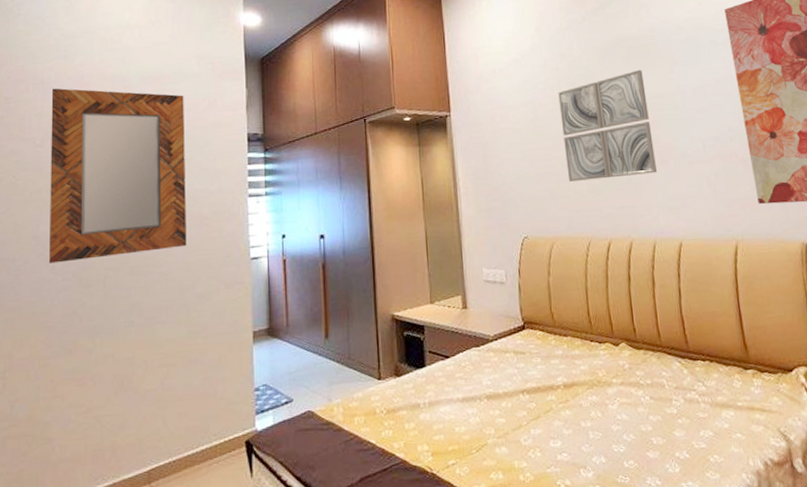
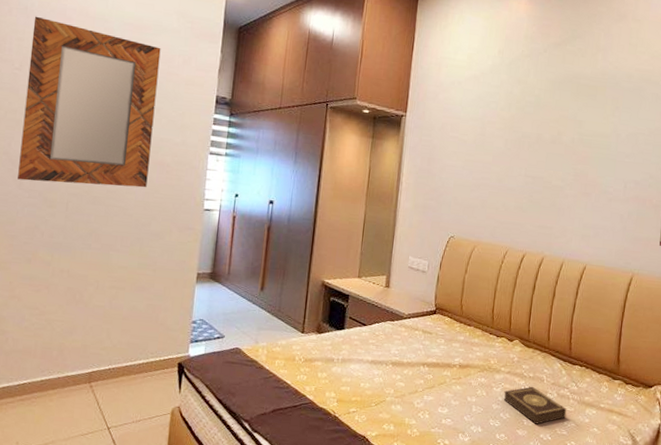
wall art: present [558,69,657,182] -> none [500,107,587,203]
book: none [621,395,701,441] -> present [503,386,567,424]

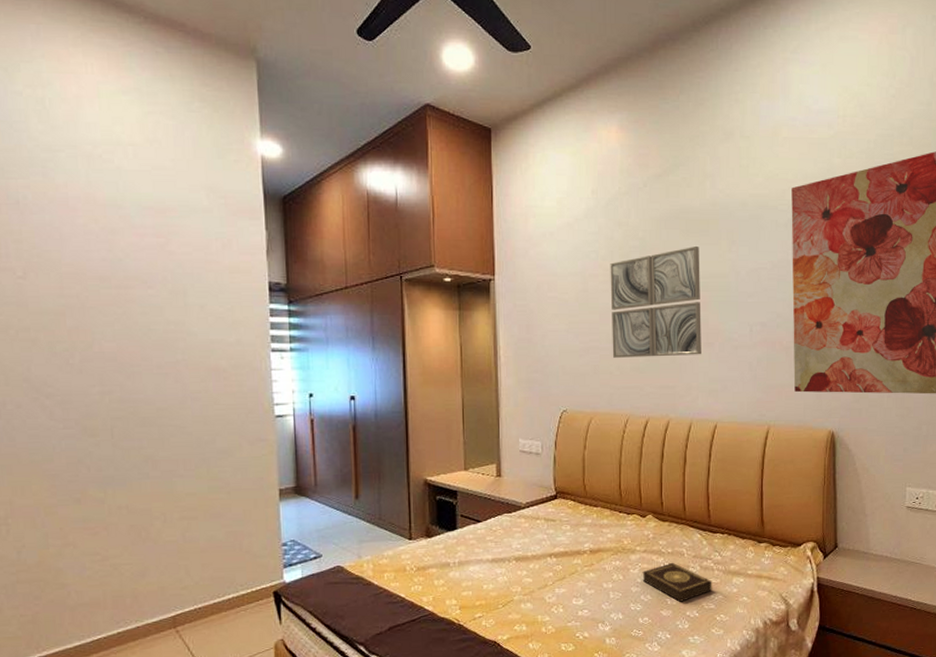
home mirror: present [18,16,161,188] -> none [30,211,203,409]
wall art: none [500,107,587,203] -> present [610,245,701,358]

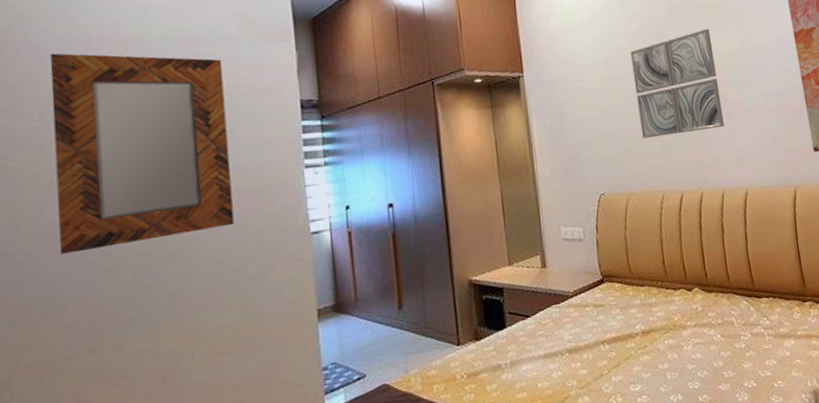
home mirror: none [30,211,203,409] -> present [49,53,234,255]
book: present [642,562,712,602] -> none [695,333,766,374]

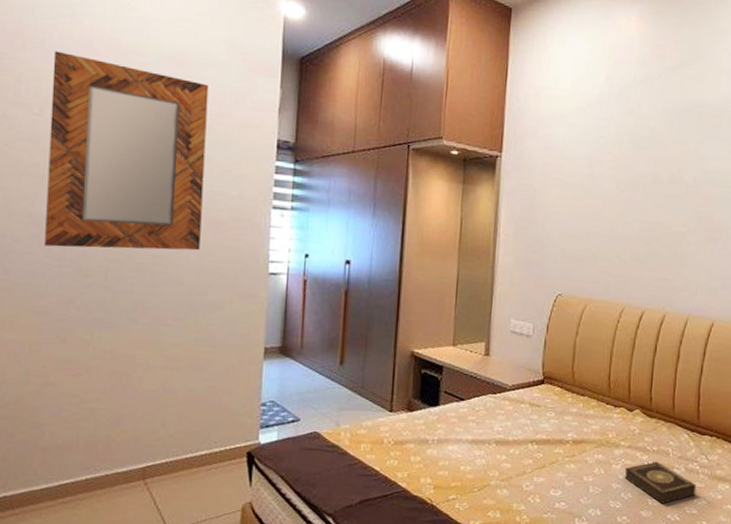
wall art: present [630,28,724,138] -> none [613,140,710,251]
book: none [695,333,766,374] -> present [624,461,697,504]

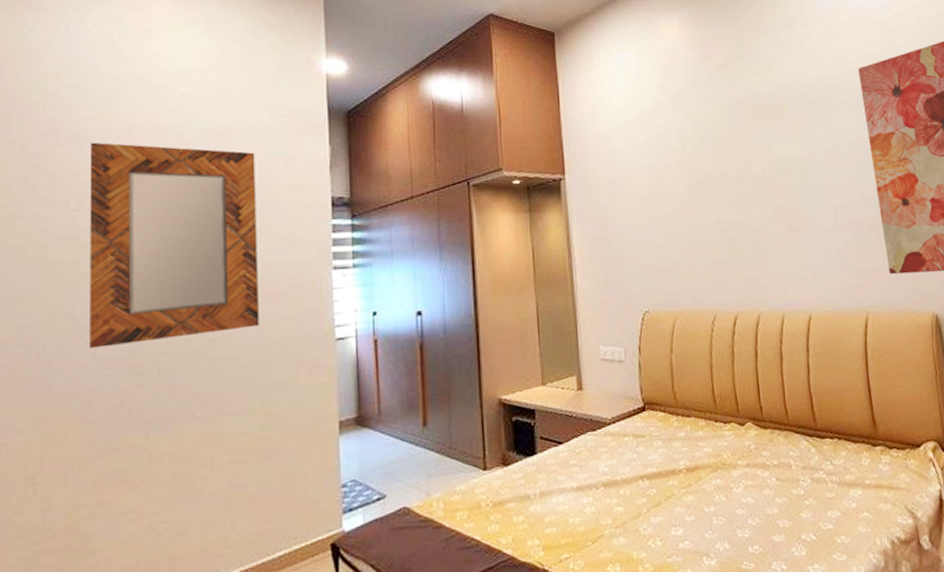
book: present [624,461,697,504] -> none [747,476,828,524]

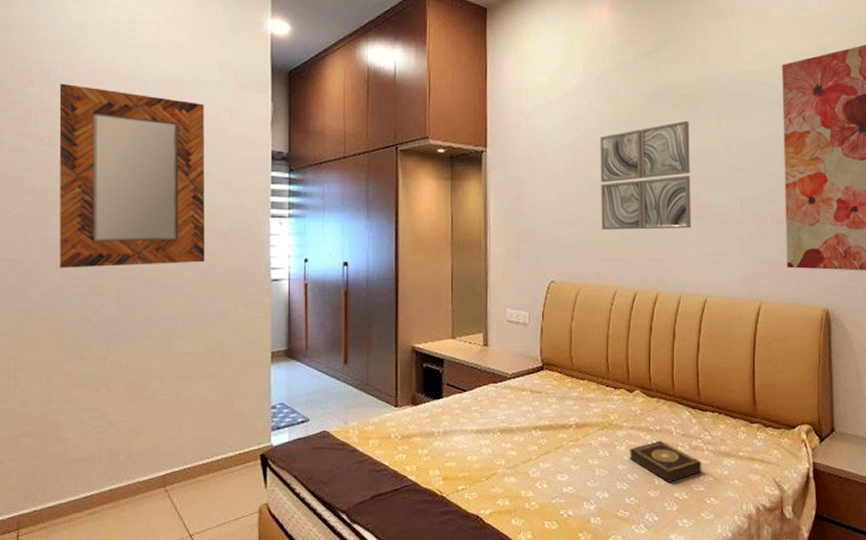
wall art: none [682,130,786,251] -> present [600,120,691,230]
book: none [747,476,828,524] -> present [629,440,702,482]

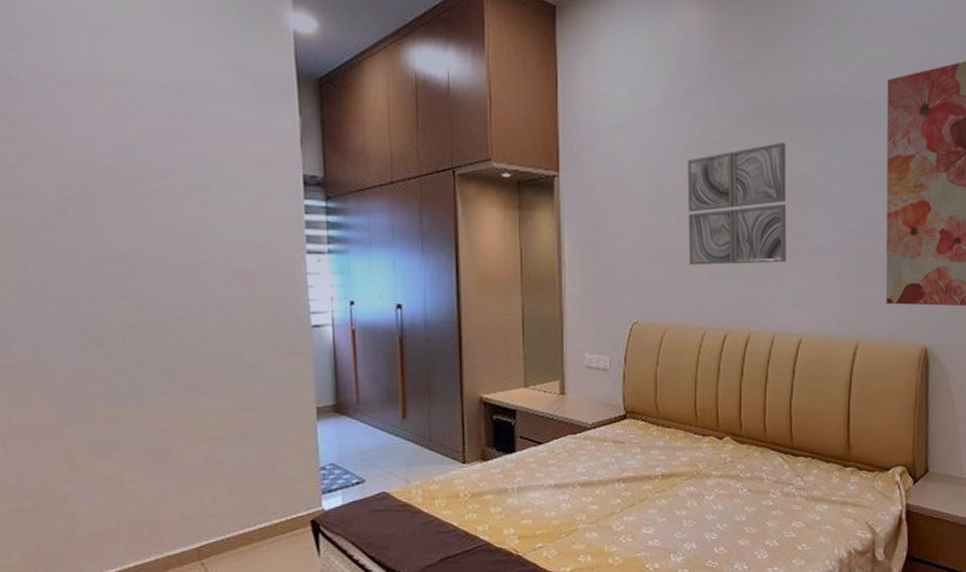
home mirror: present [59,83,205,268] -> none [24,88,229,316]
book: present [629,440,702,482] -> none [718,488,794,531]

